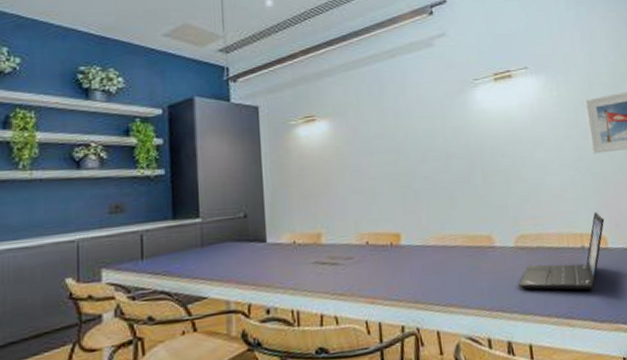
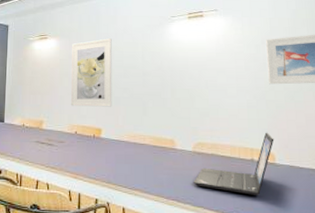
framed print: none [350,113,411,209] -> present [70,38,112,107]

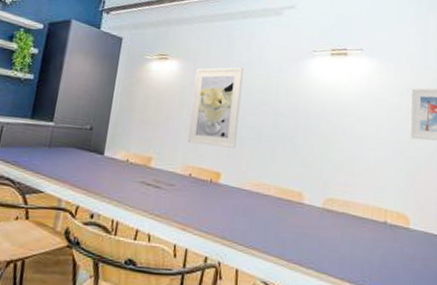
laptop: present [193,132,274,195] -> none [319,192,411,264]

